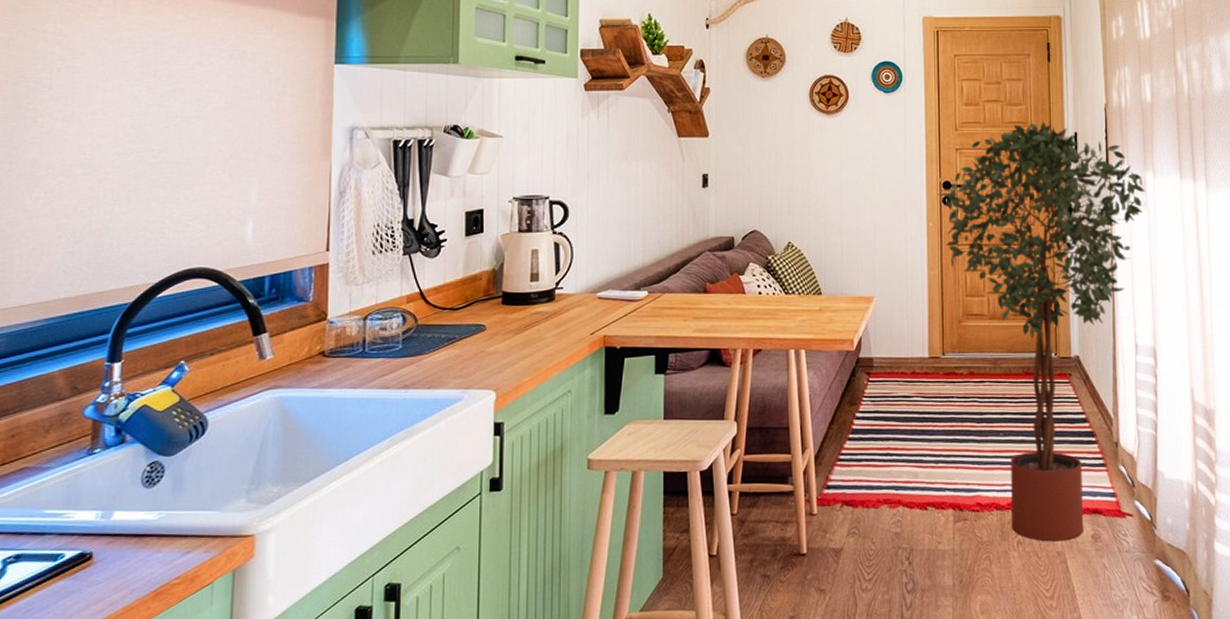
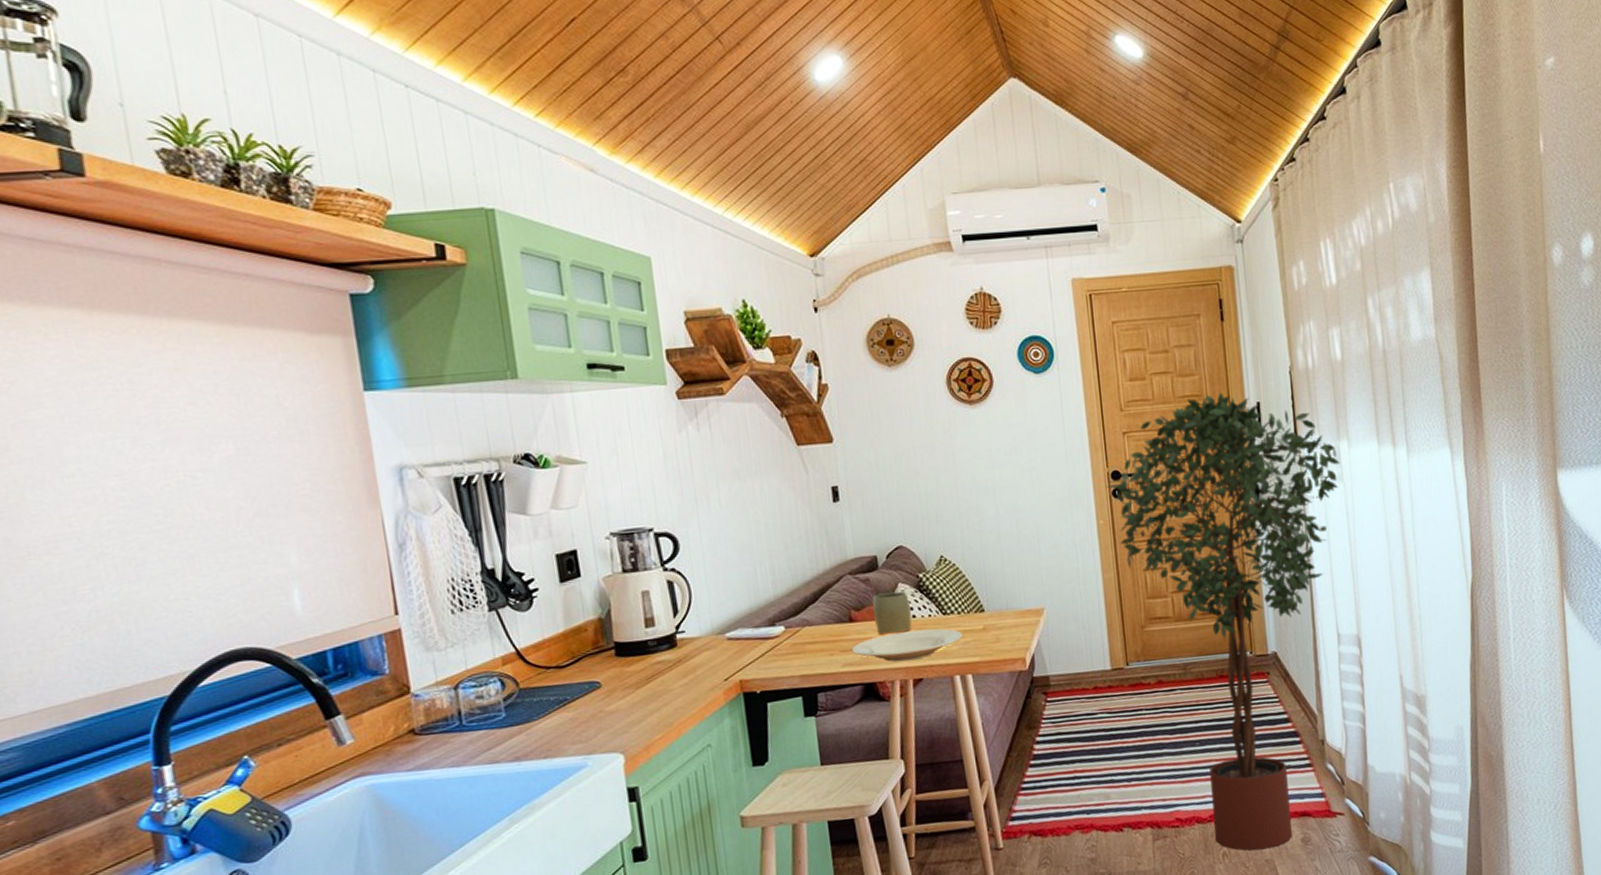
plate: none [703,306,801,333] -> present [851,628,964,662]
mug: none [725,270,759,308] -> present [872,591,912,635]

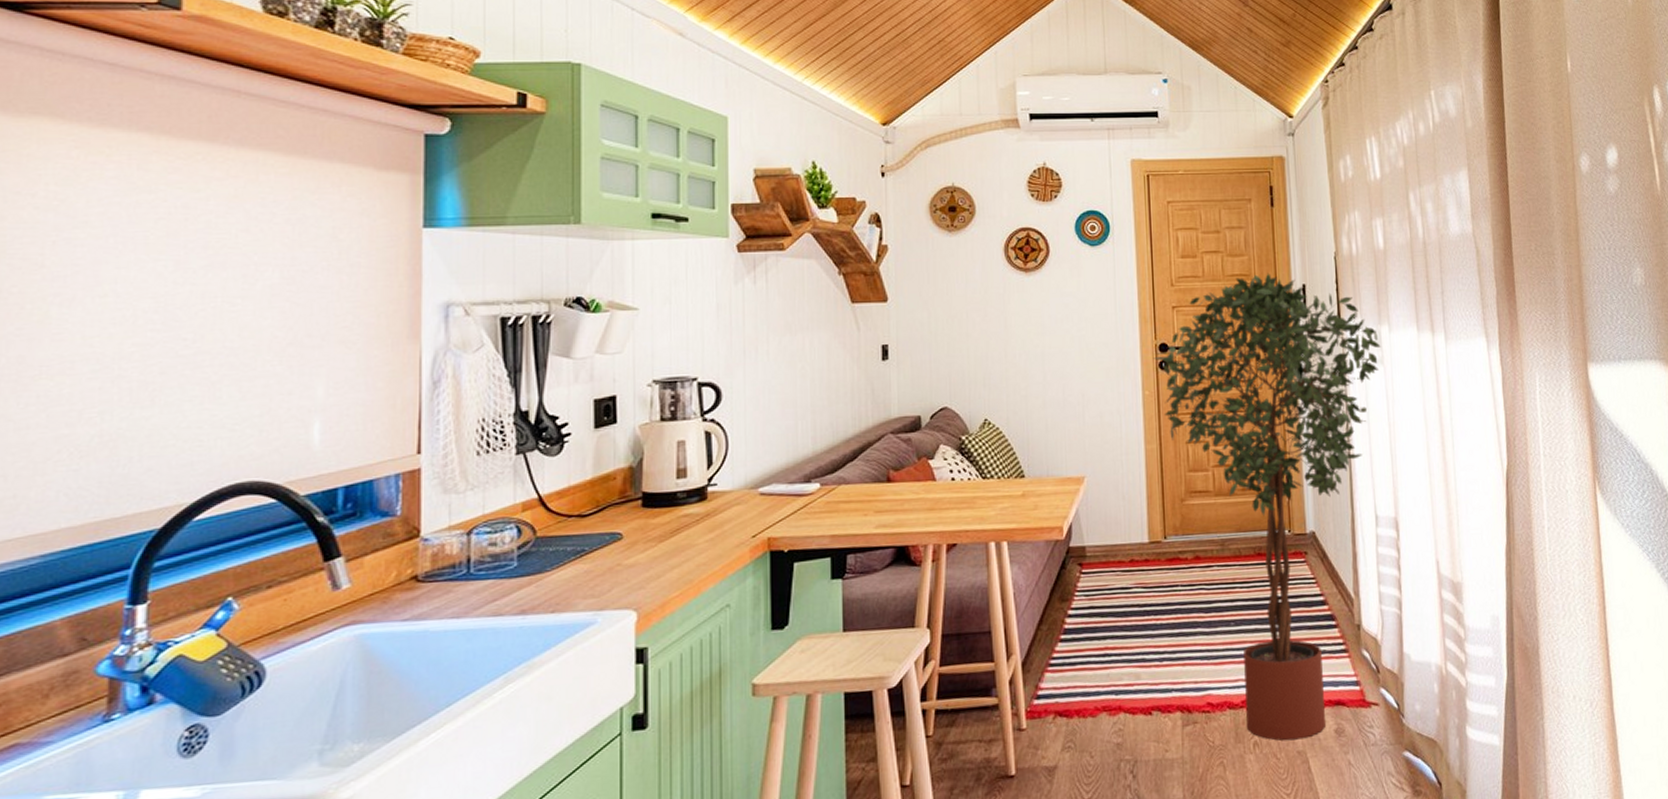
plate: present [851,628,964,662] -> none [886,492,1002,526]
mug: present [872,591,912,635] -> none [911,453,951,497]

